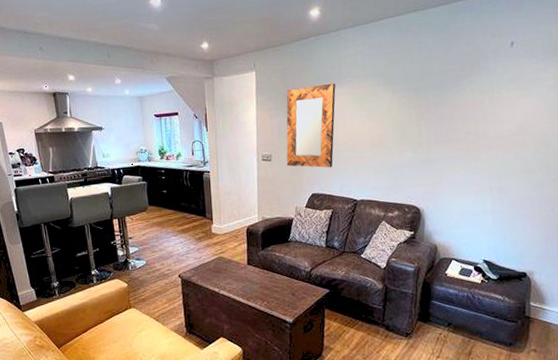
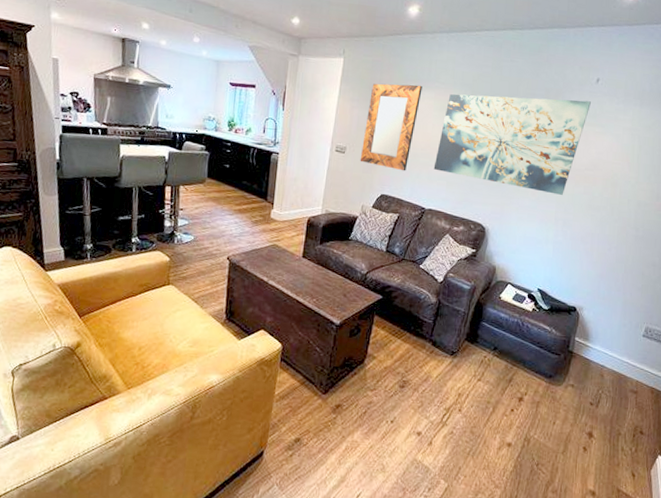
wall art: none [359,66,509,165] -> present [433,94,591,195]

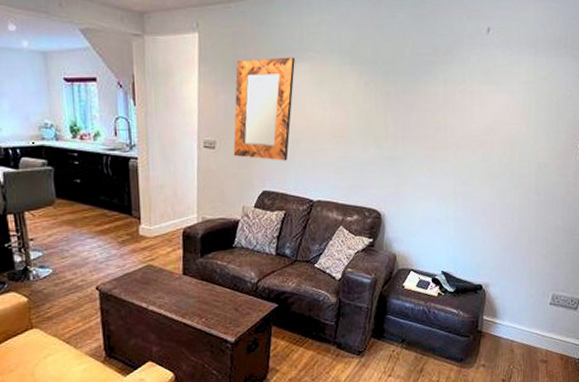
wall art: present [433,94,591,195] -> none [317,55,483,166]

